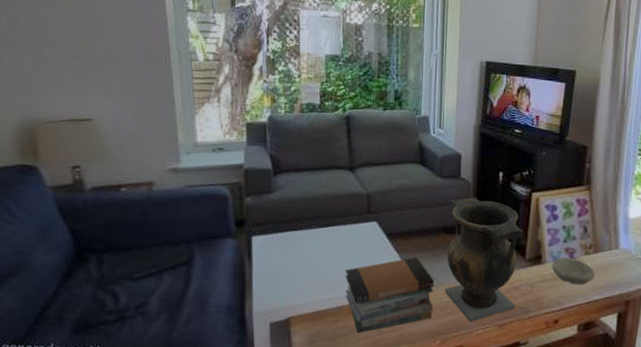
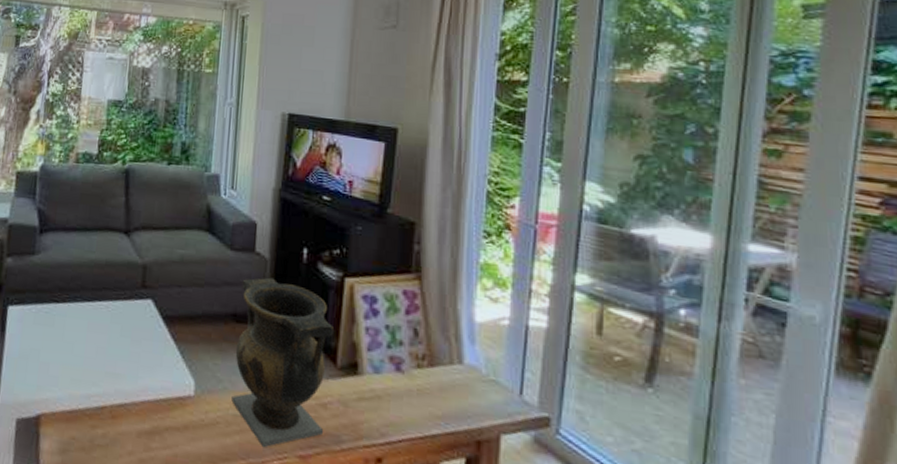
book stack: present [345,257,435,334] -> none [108,349,219,447]
bowl: present [551,257,596,285] -> none [371,368,432,411]

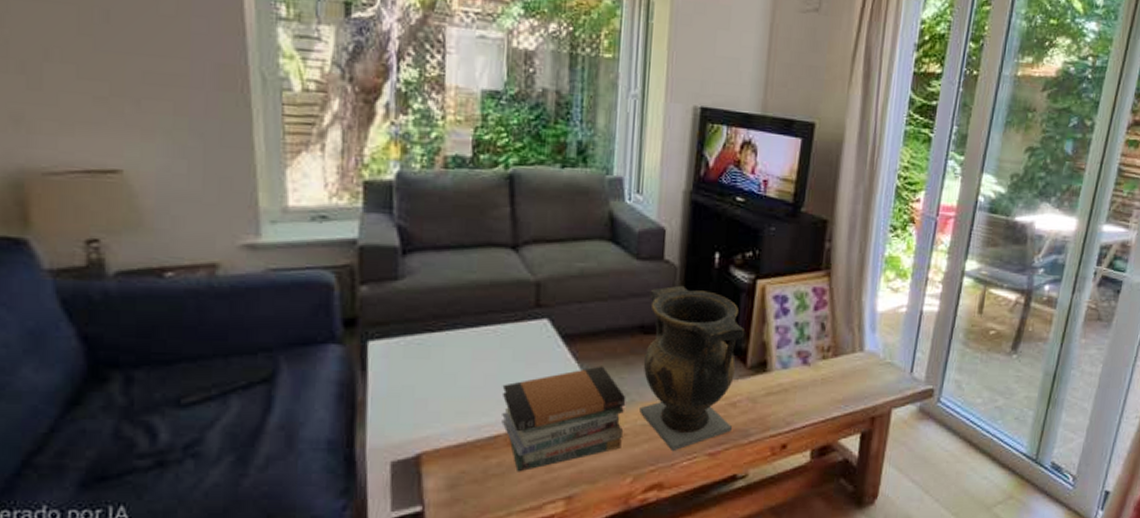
book stack: none [108,349,219,447] -> present [501,366,626,472]

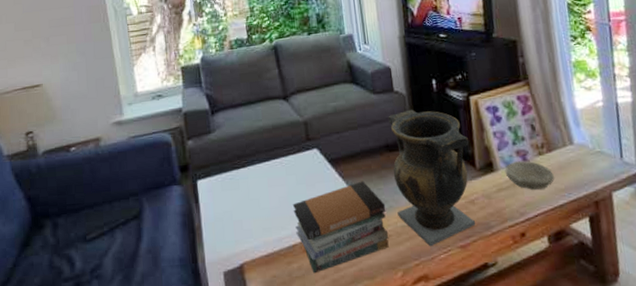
bowl: none [779,363,835,398] -> present [505,161,555,190]

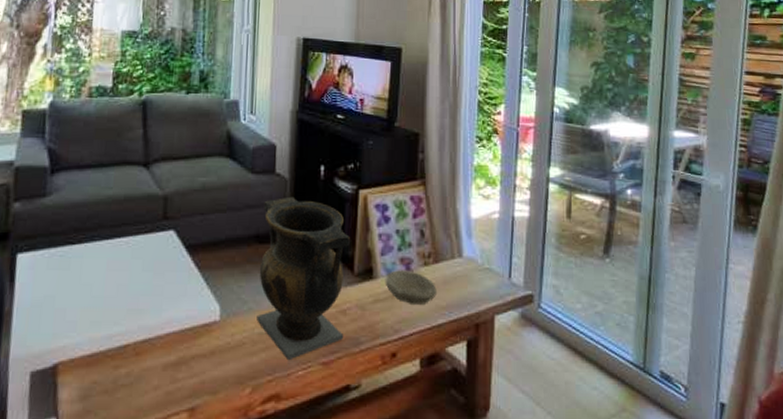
book stack: present [292,181,389,274] -> none [131,275,244,383]

